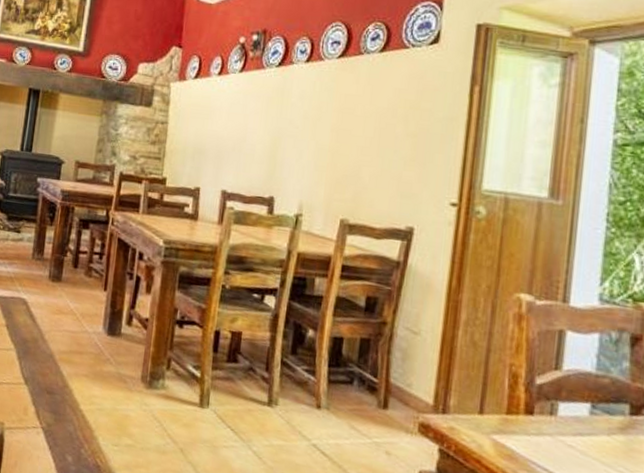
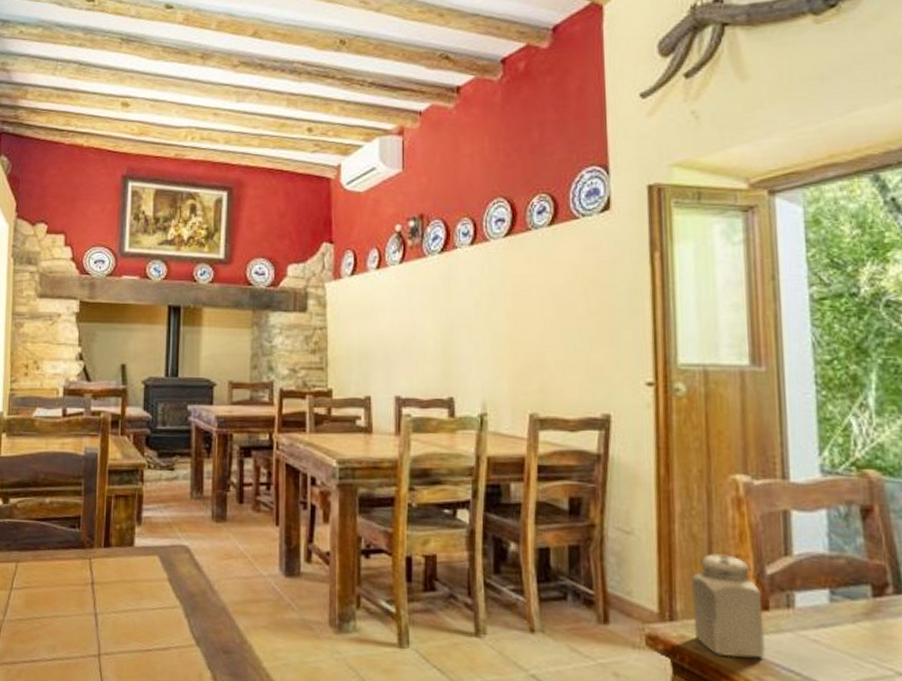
salt shaker: none [463,360,529,455] -> present [690,554,765,658]

